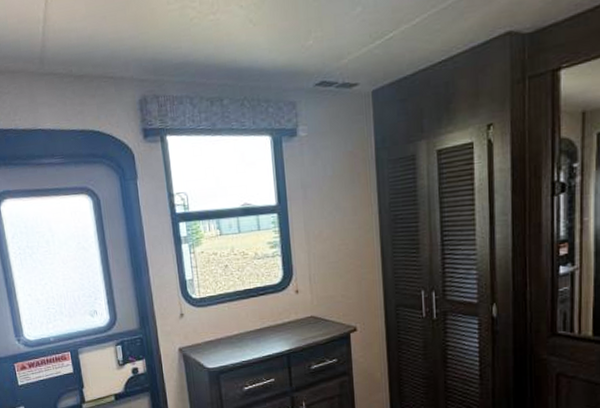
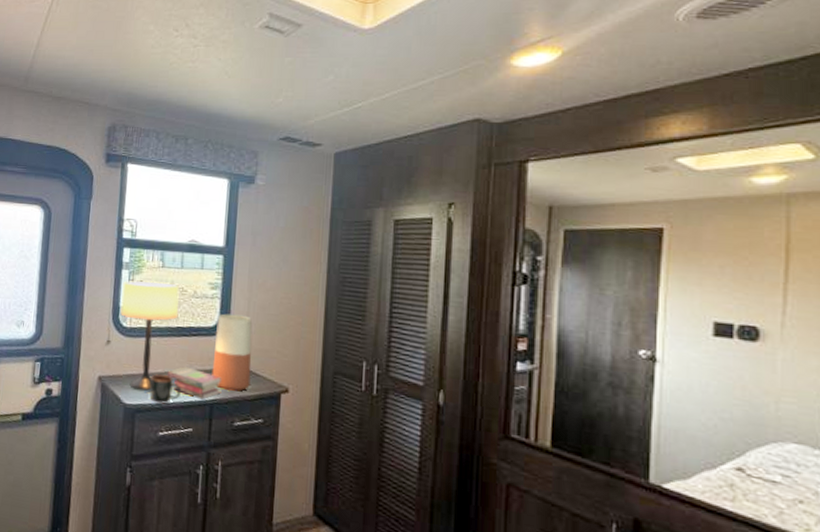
table lamp: none [185,249,244,354] -> present [120,281,180,391]
mug: none [228,336,258,364] -> present [148,374,181,405]
books: none [242,325,294,353] -> present [167,366,221,401]
vase: none [281,267,321,339] -> present [212,313,252,391]

